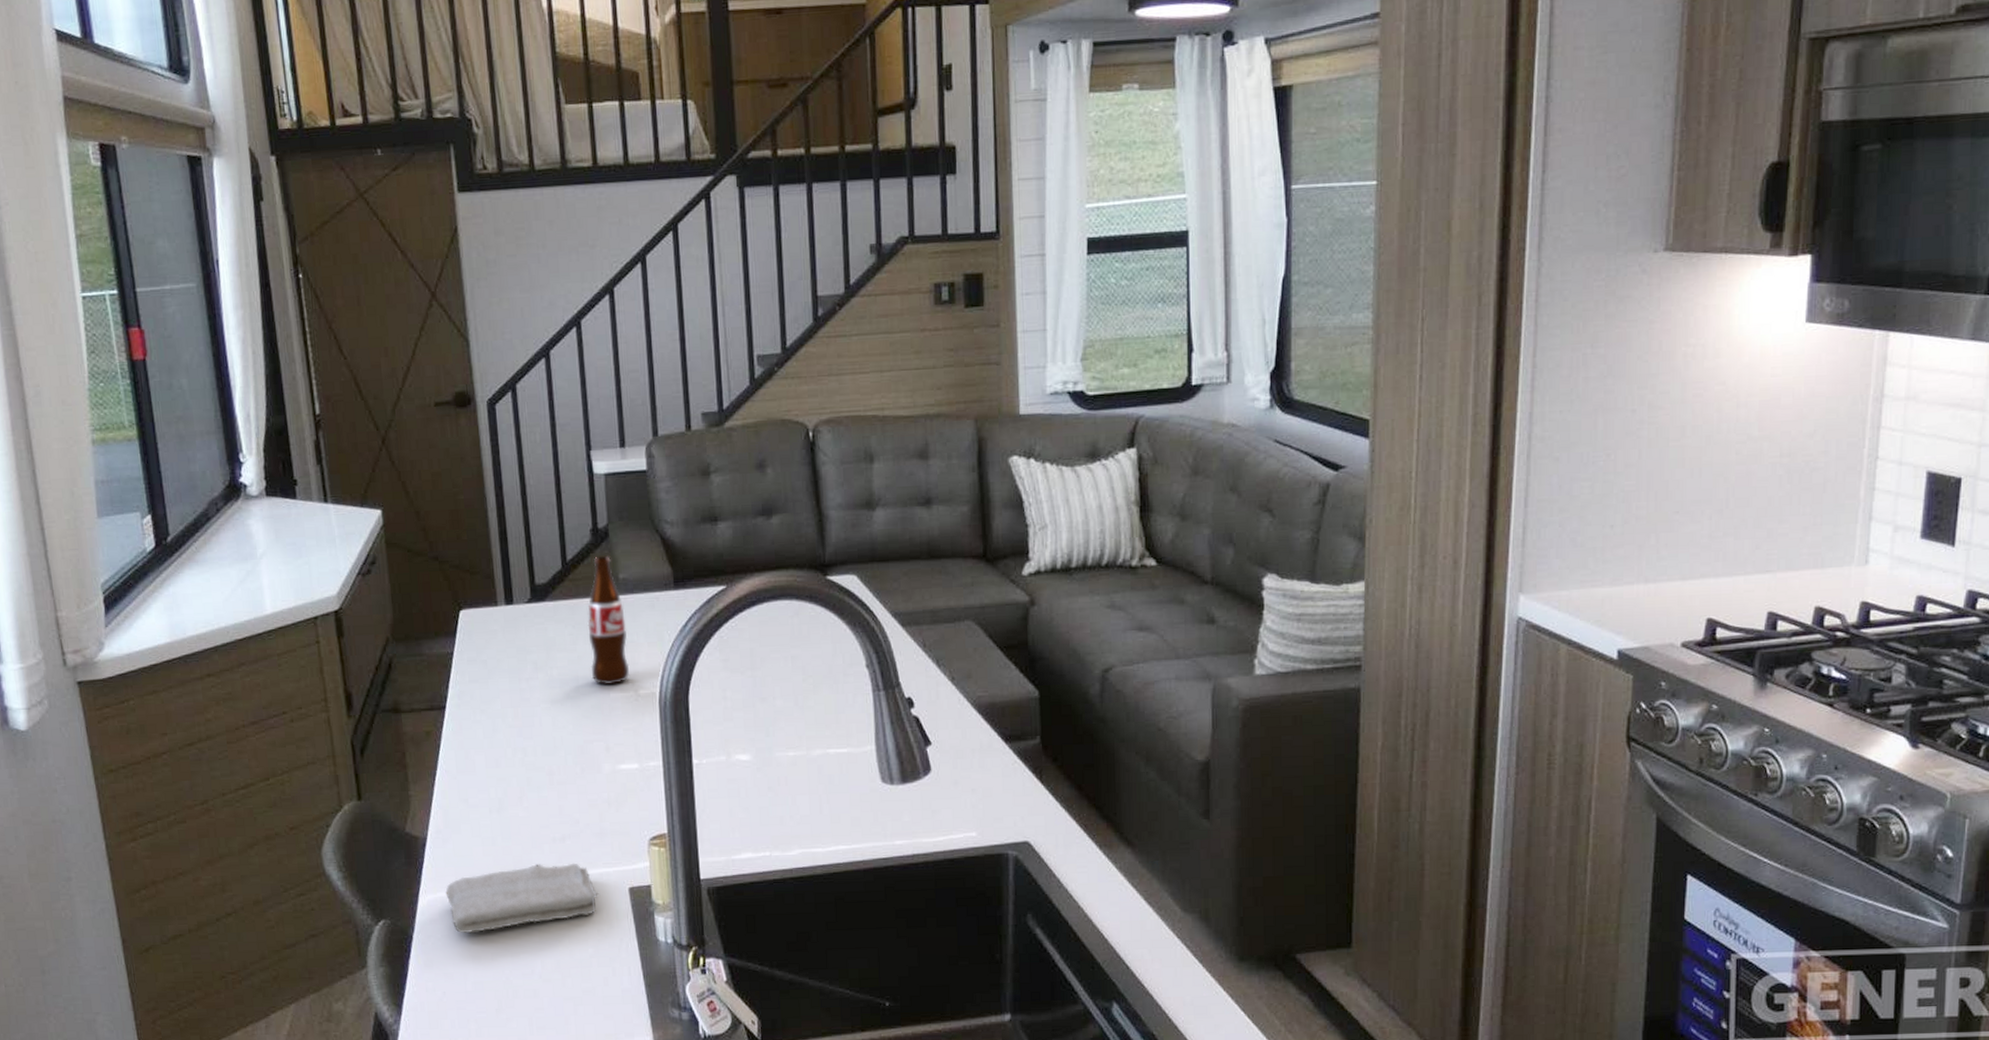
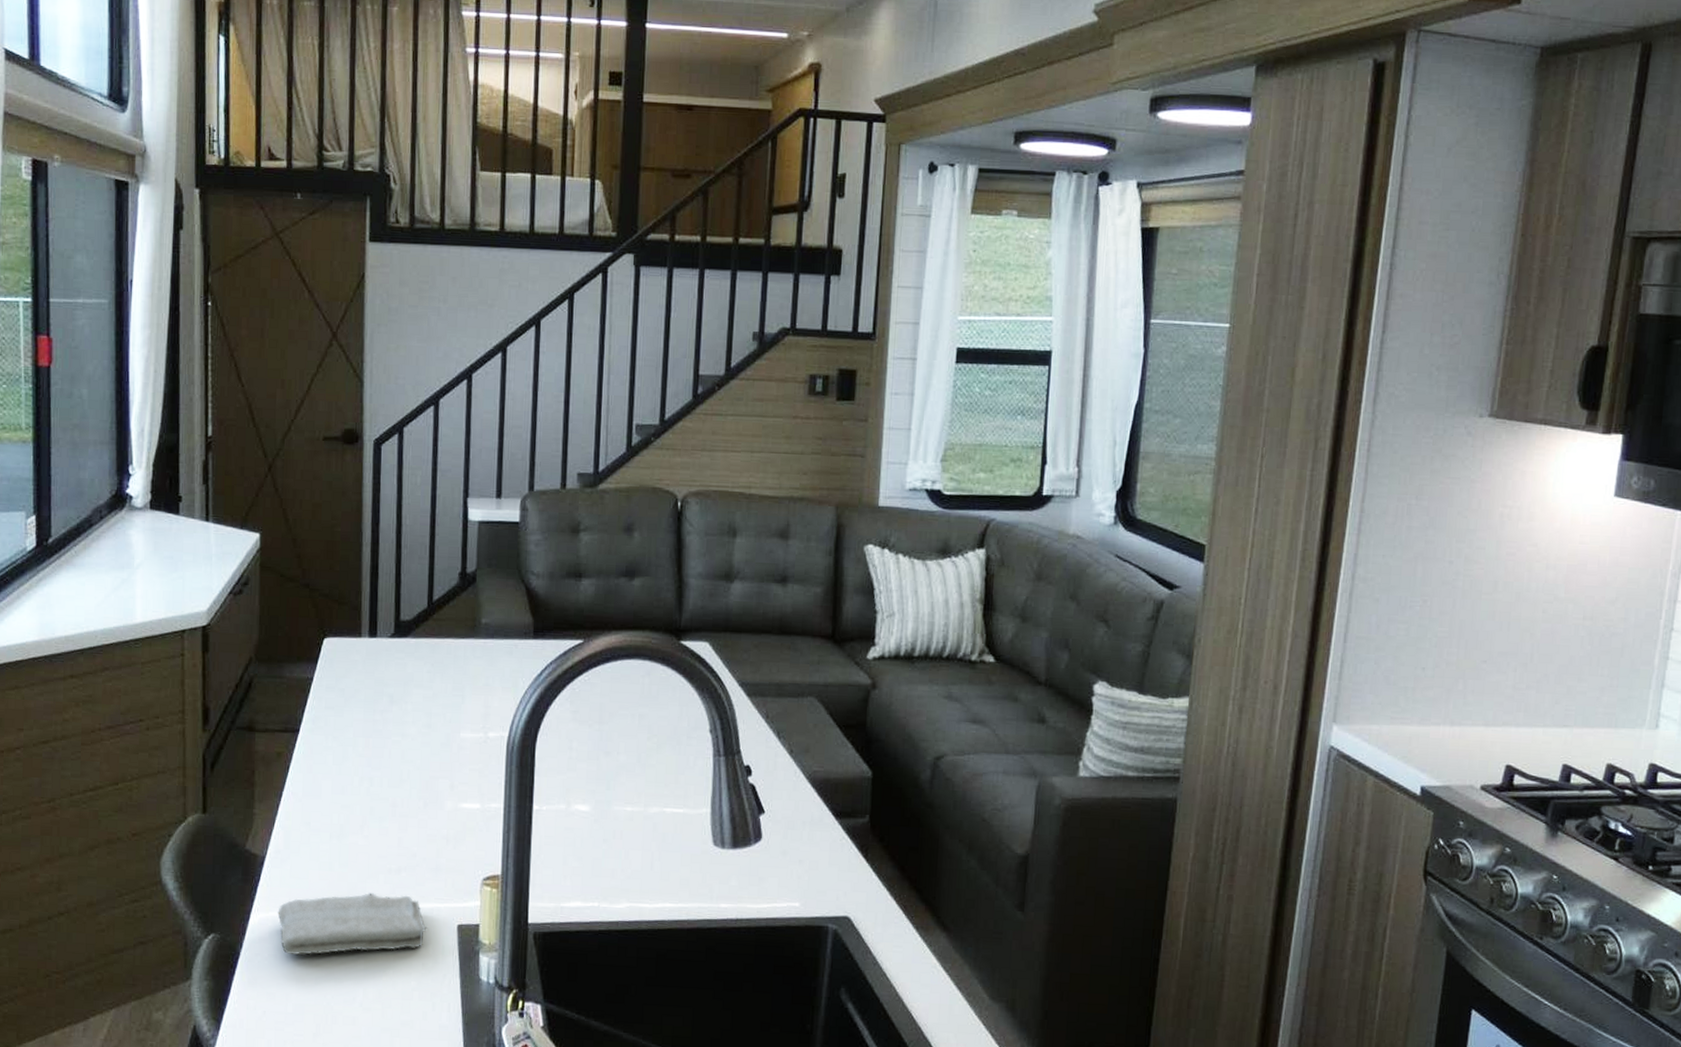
bottle: present [587,555,630,684] -> none [444,599,483,724]

